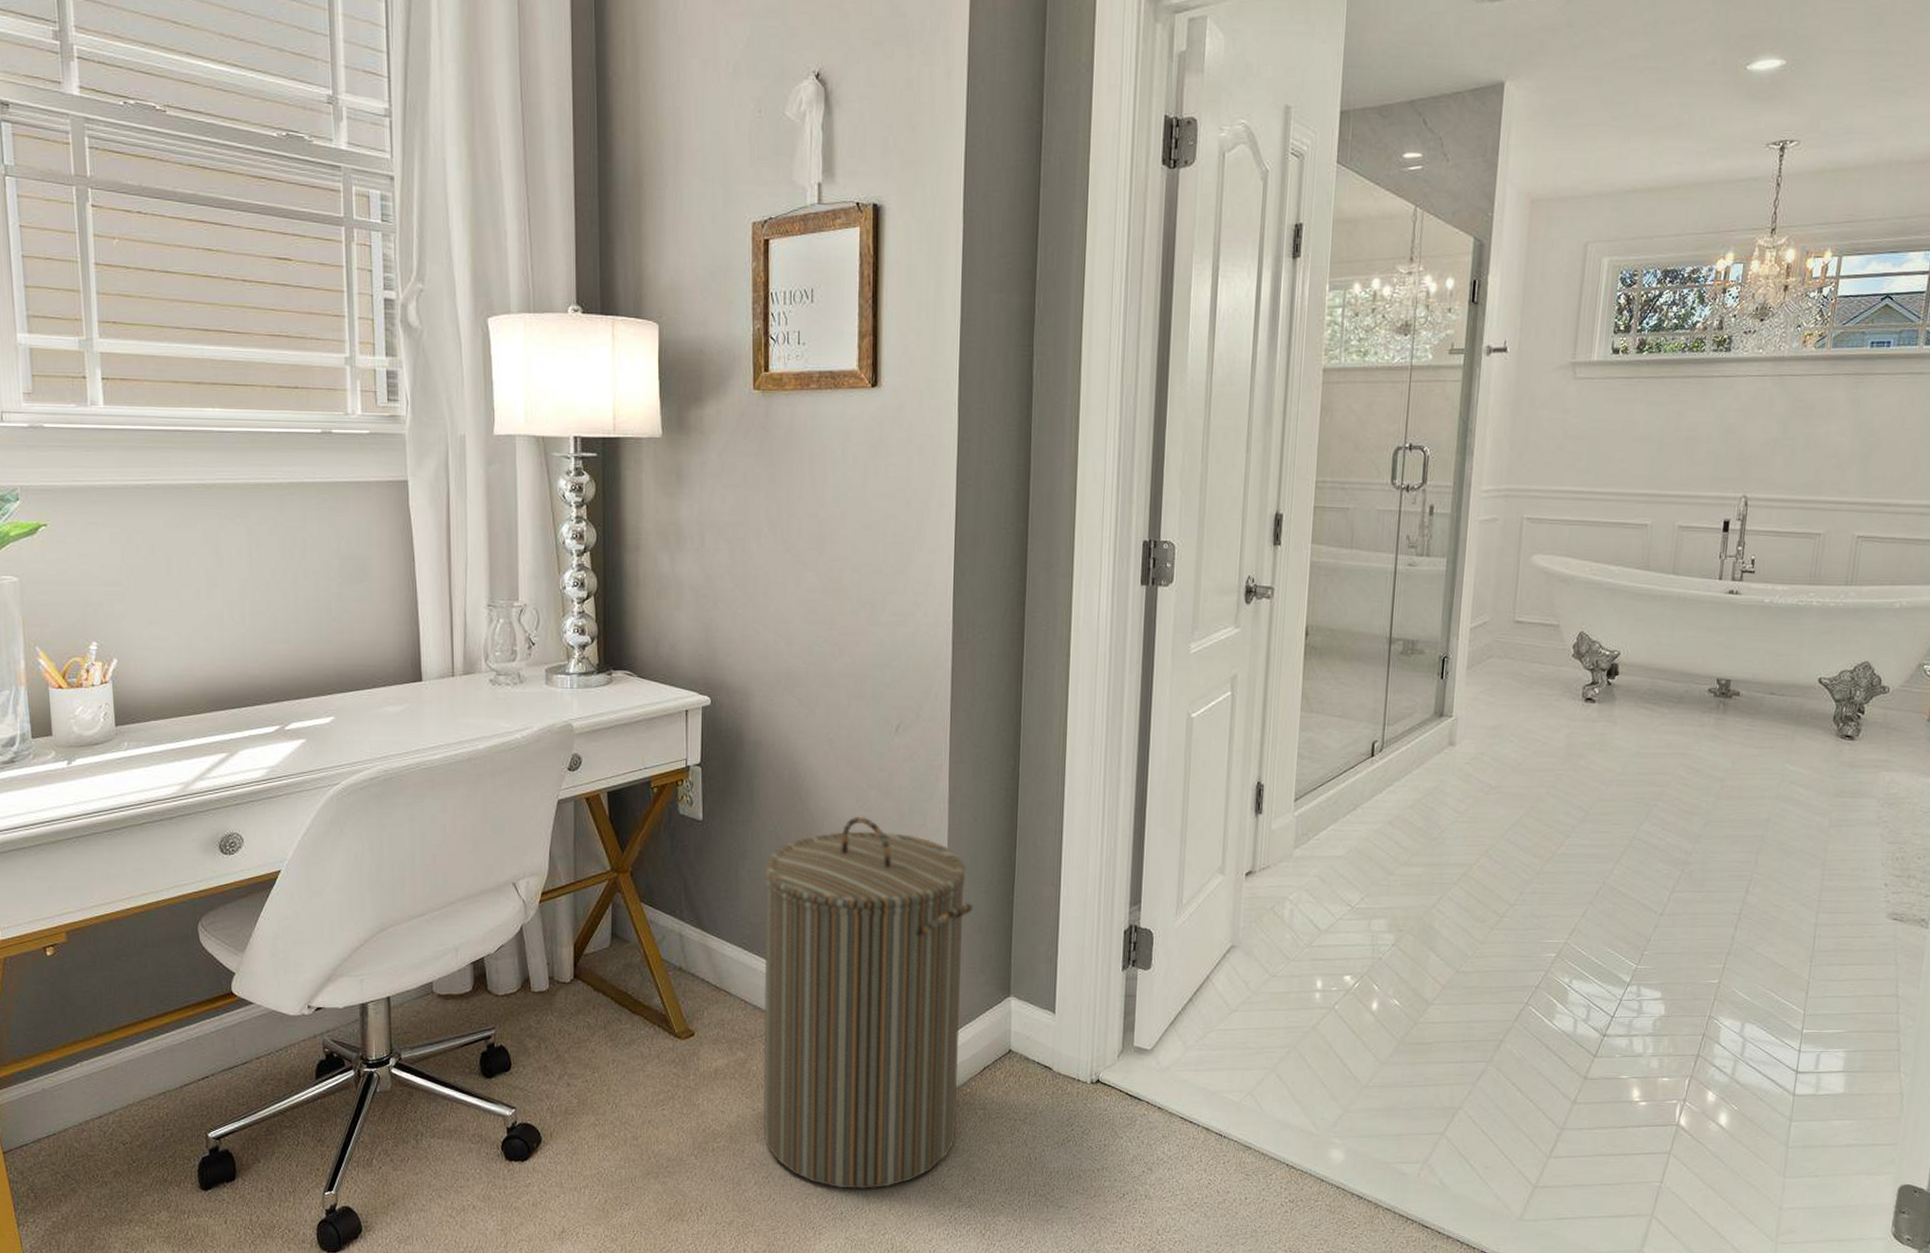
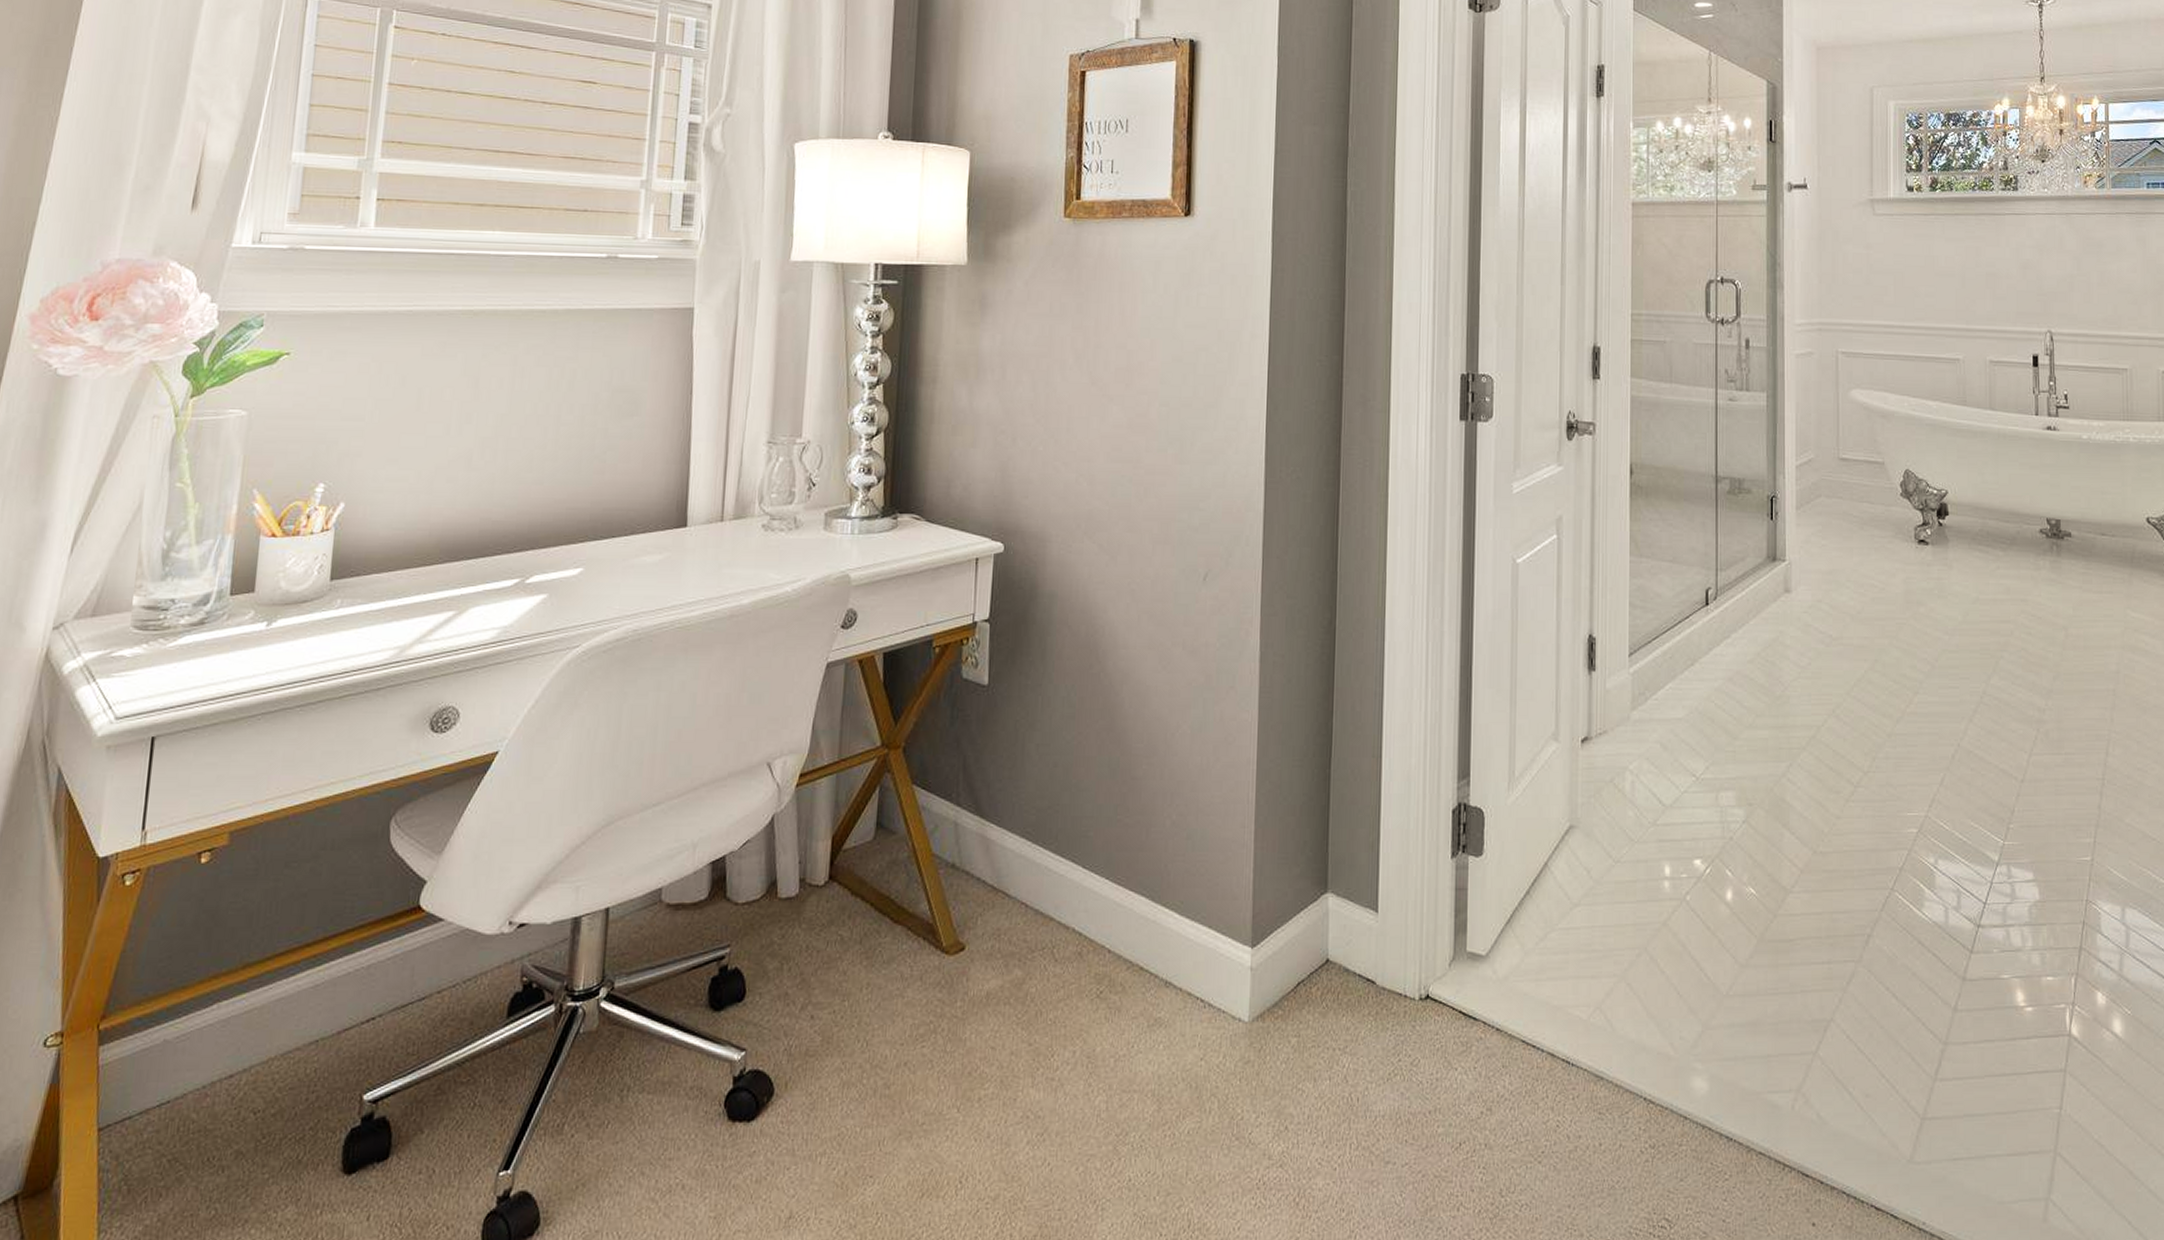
laundry hamper: present [762,816,973,1189] -> none [1039,678,1286,1147]

